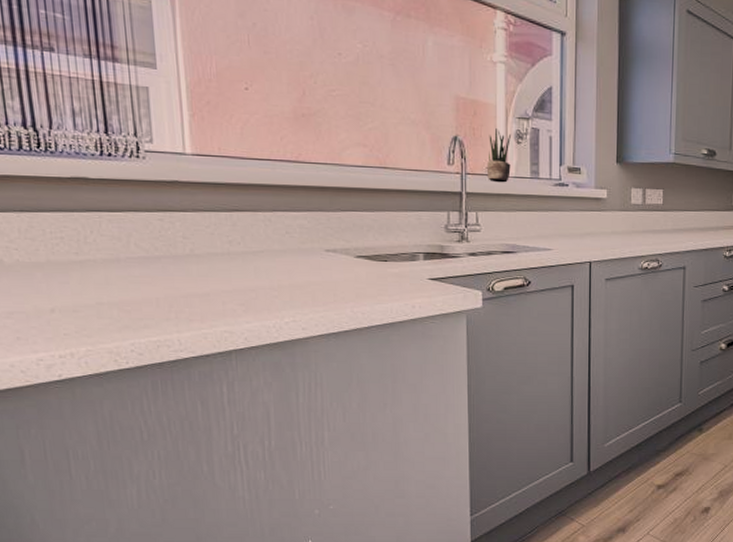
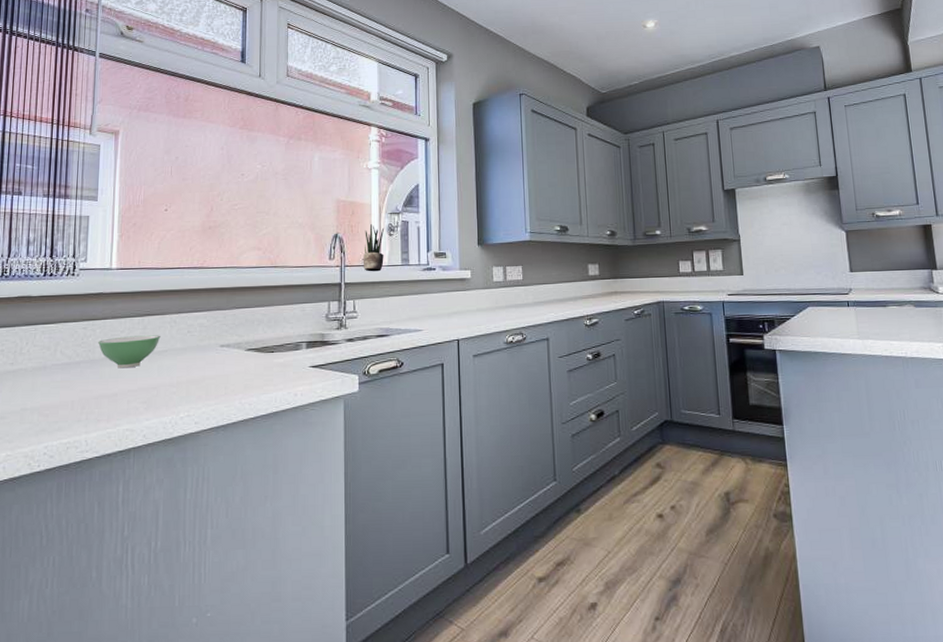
bowl: none [178,232,254,267] -> present [97,335,161,369]

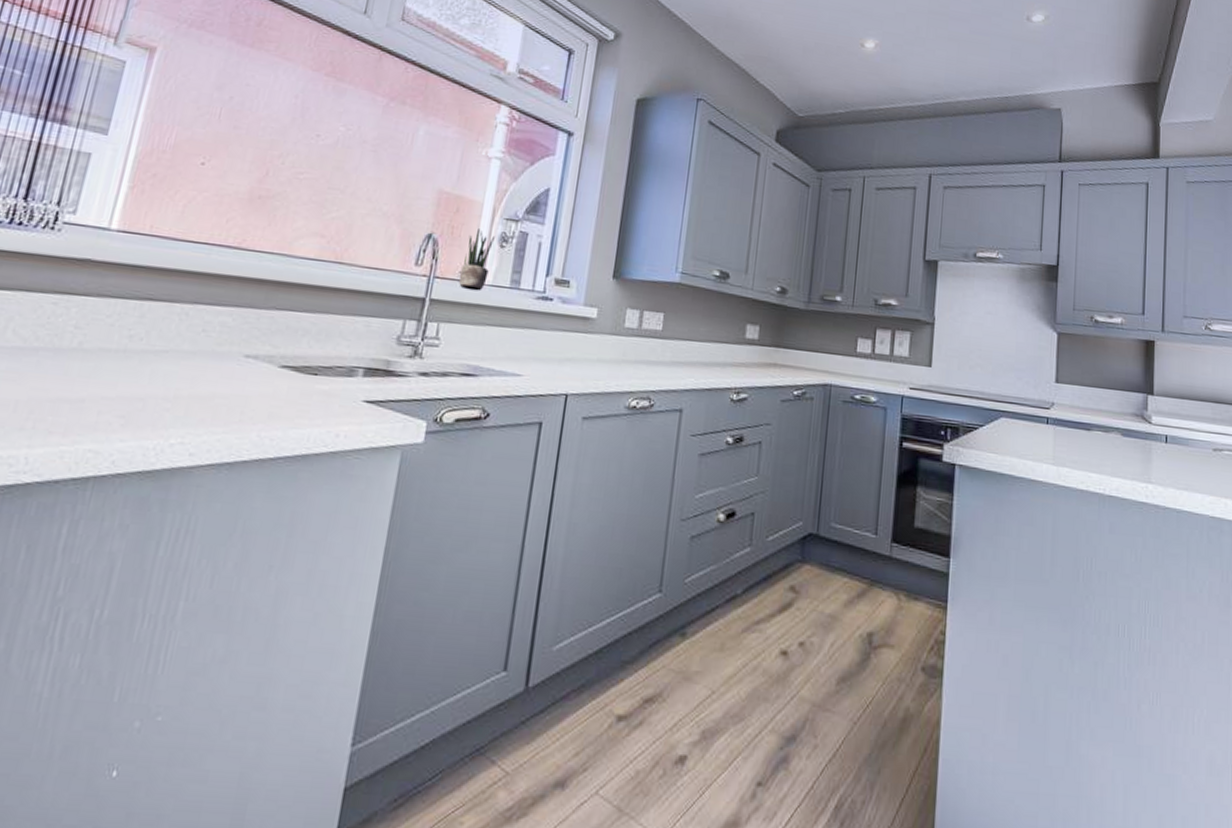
bowl: present [97,335,161,369] -> none [69,322,163,368]

